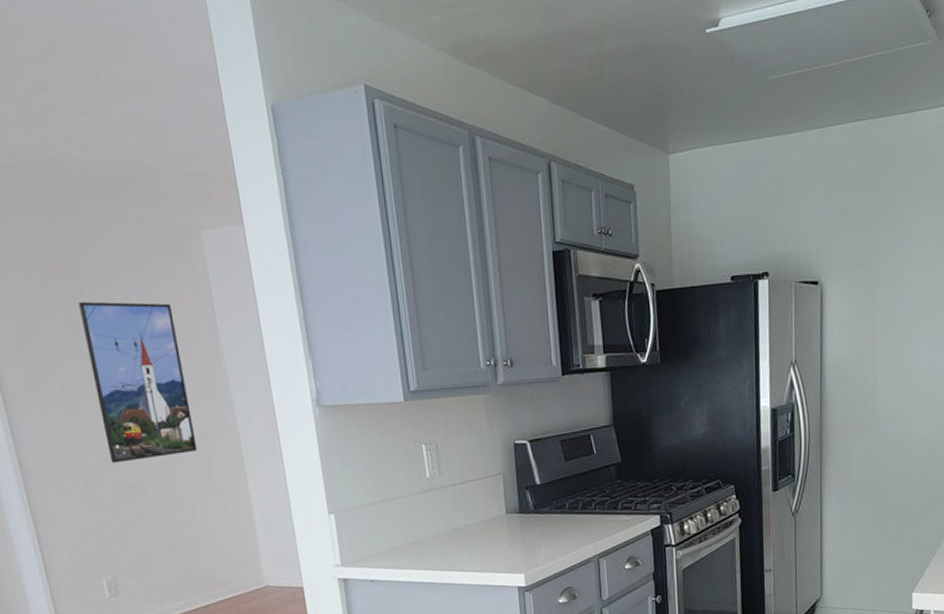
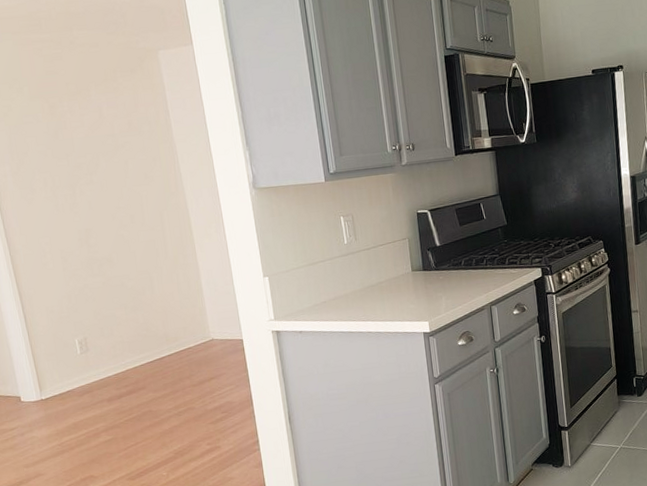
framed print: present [79,301,197,463] -> none [59,110,155,242]

